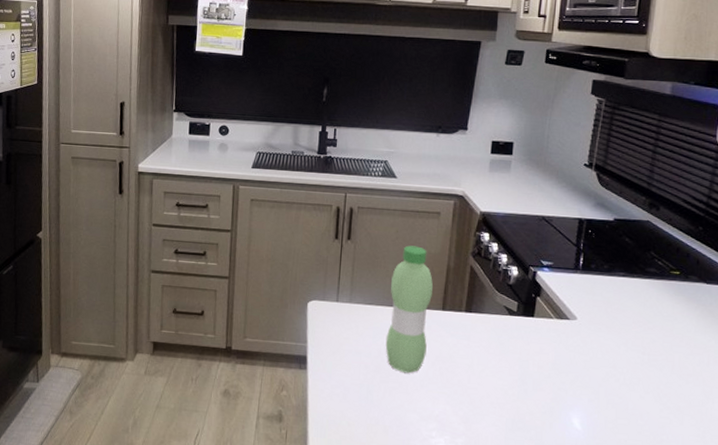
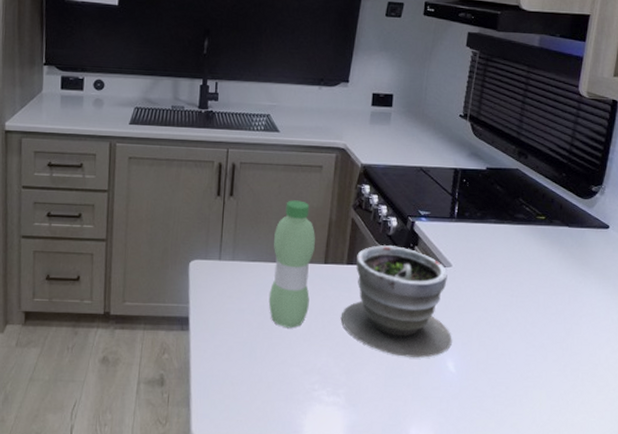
planter: none [459,294,578,412] -> present [340,245,452,358]

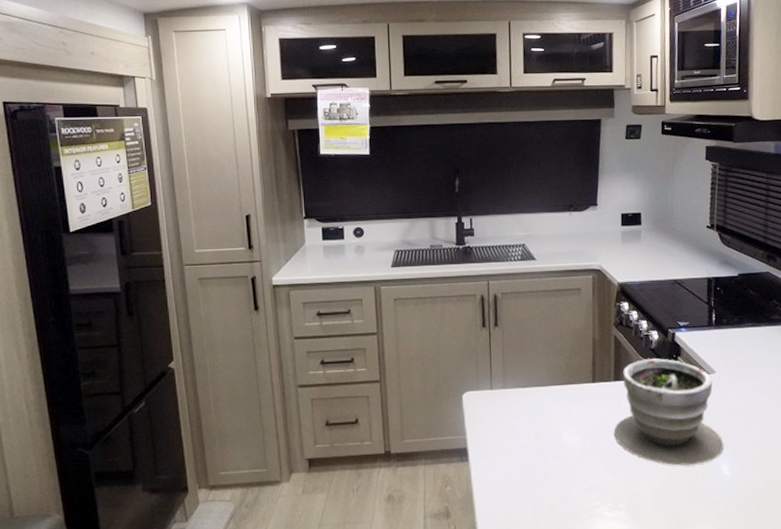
water bottle: present [268,200,315,329] -> none [541,324,582,449]

